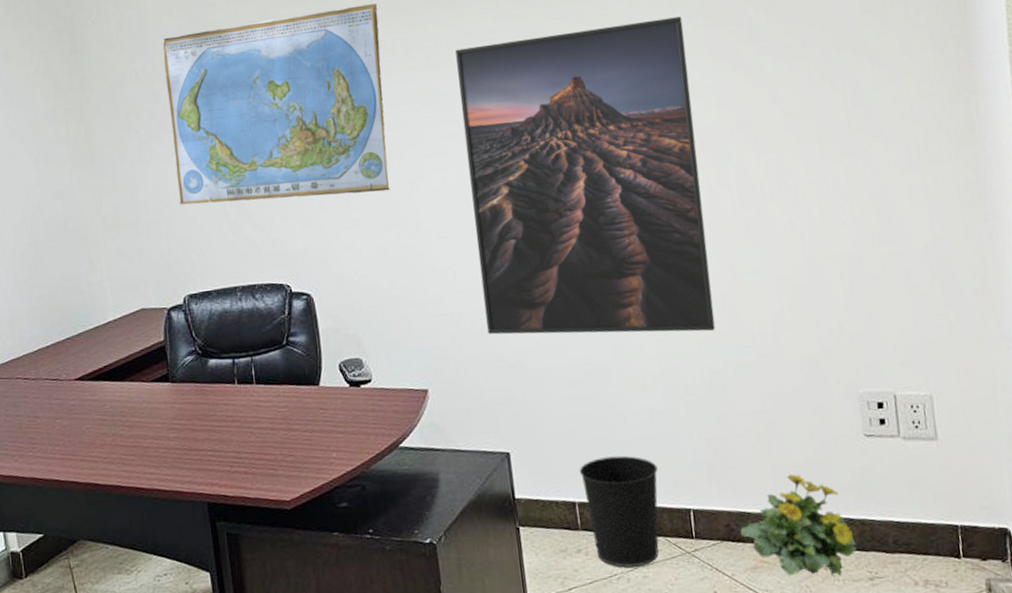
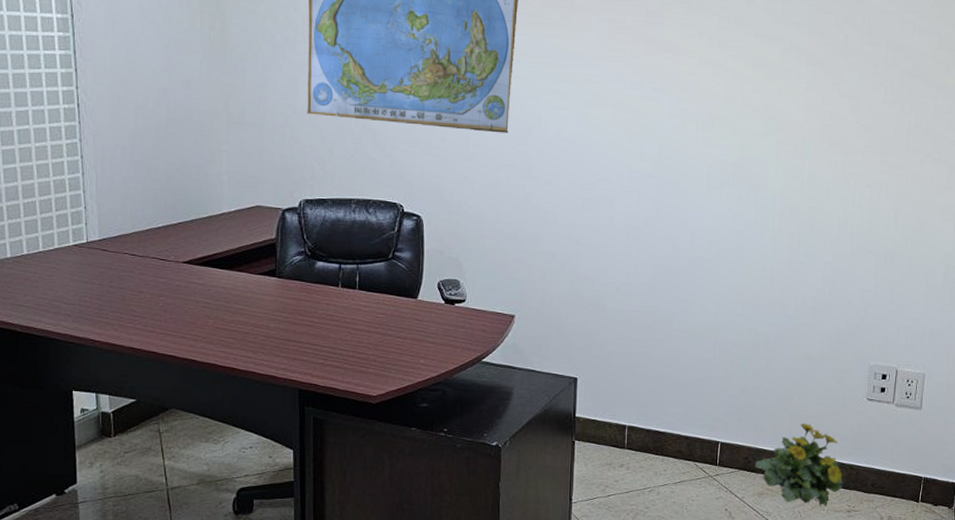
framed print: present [455,16,715,335] -> none [576,14,791,299]
wastebasket: present [579,455,659,568] -> none [633,391,699,483]

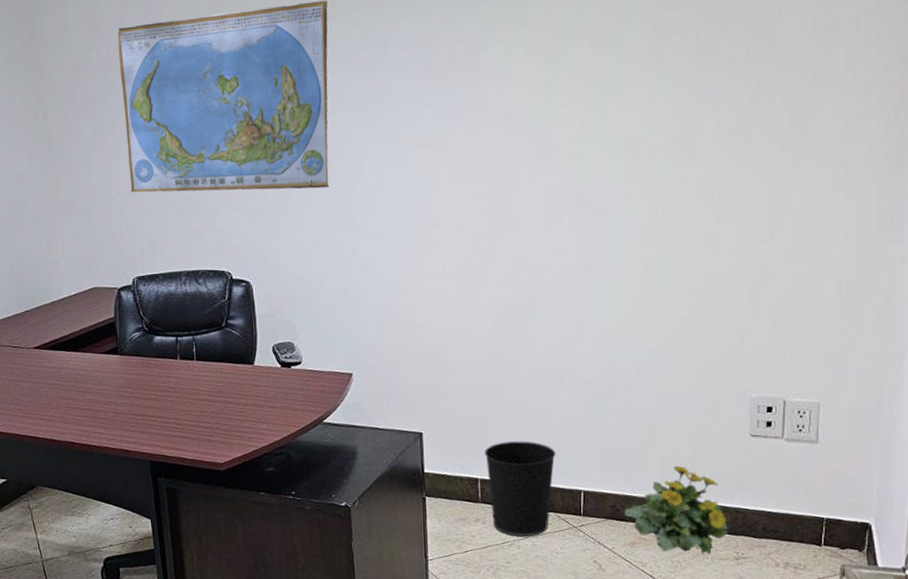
wastebasket: none [633,391,699,483] -> present [484,441,556,537]

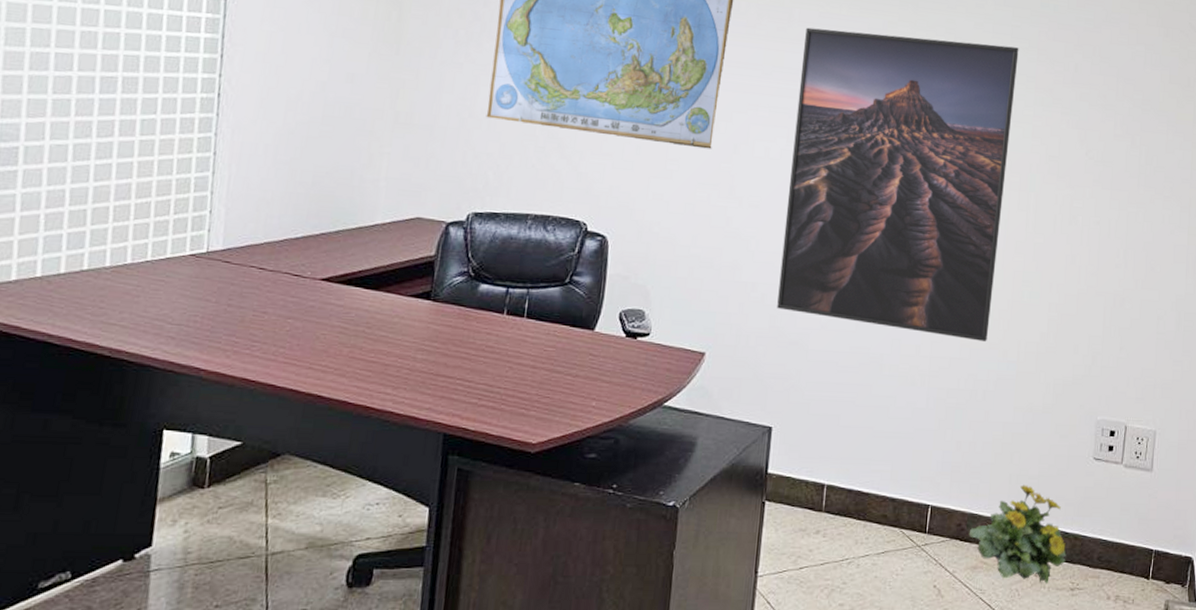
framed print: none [401,26,630,335] -> present [777,27,1019,343]
wastebasket: present [484,441,556,537] -> none [834,445,908,553]

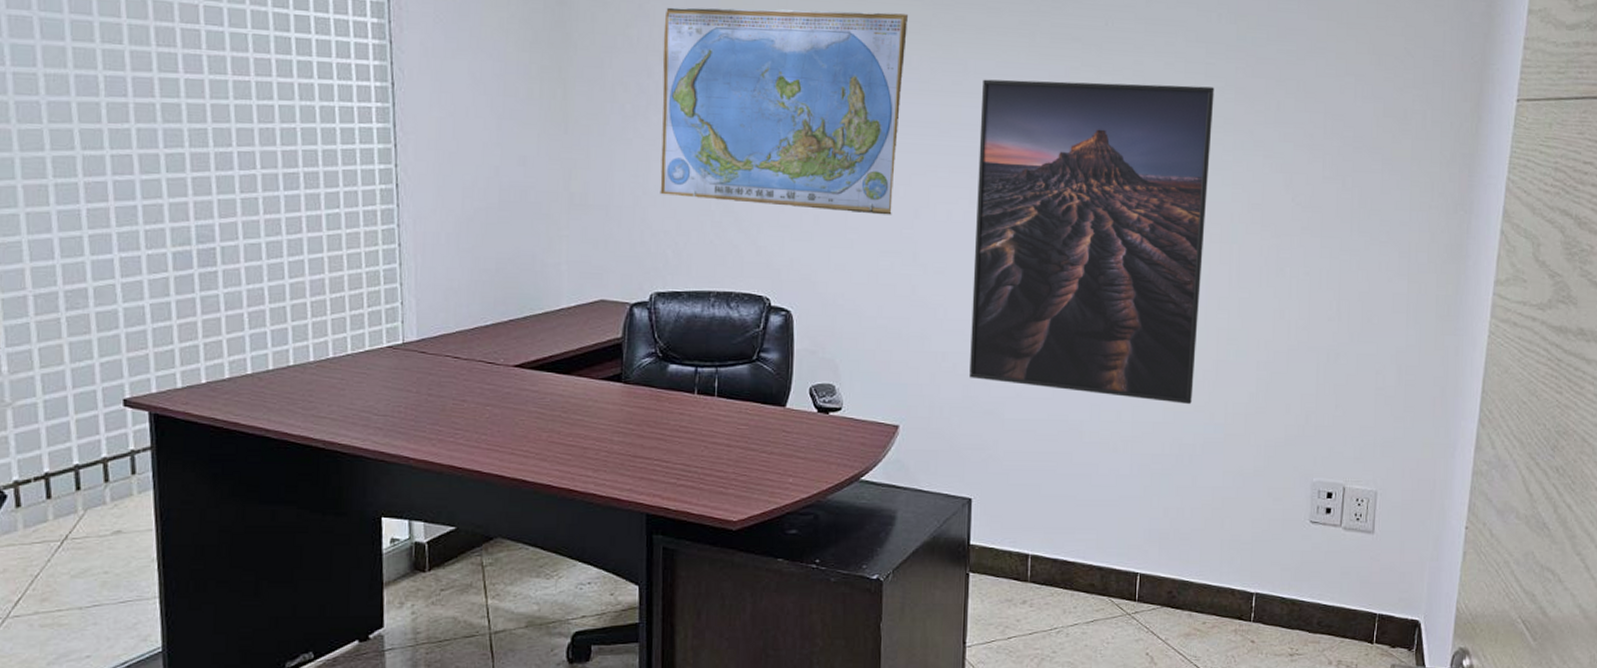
flowering plant: present [969,485,1066,583] -> none [1180,550,1284,649]

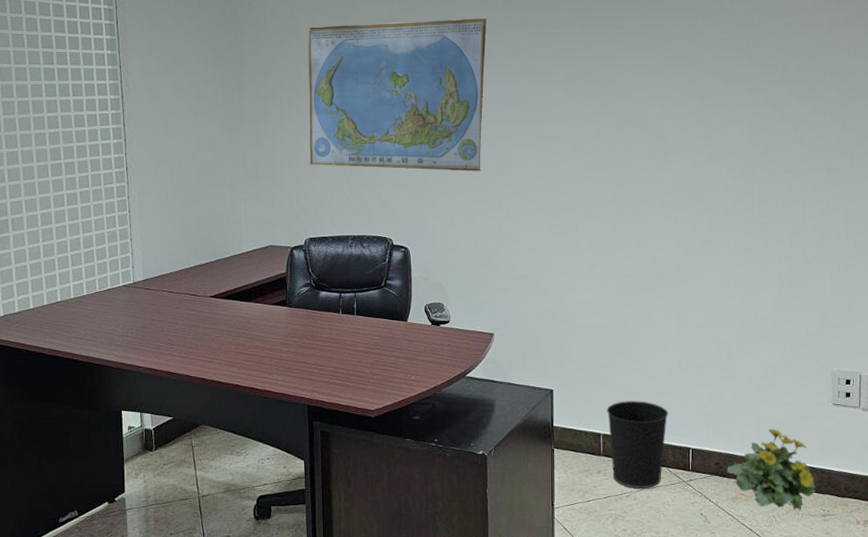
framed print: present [969,79,1215,405] -> none [545,57,731,311]
wastebasket: none [1037,514,1114,622] -> present [606,401,668,488]
flowering plant: none [1180,550,1284,649] -> present [727,428,816,511]

